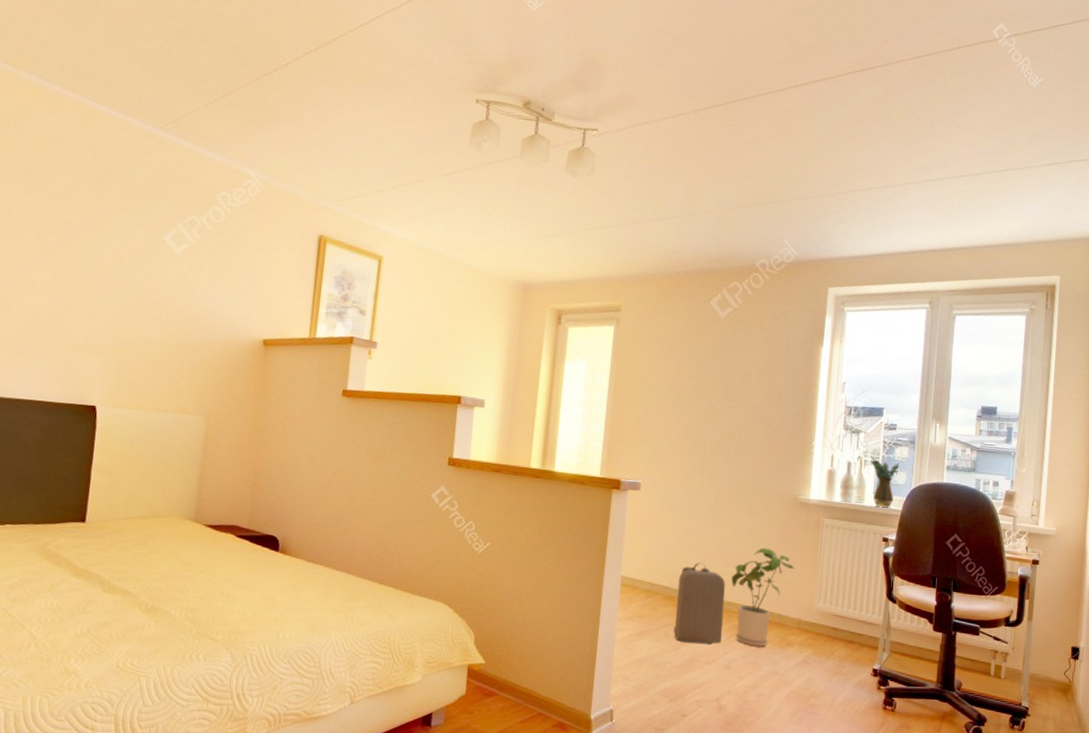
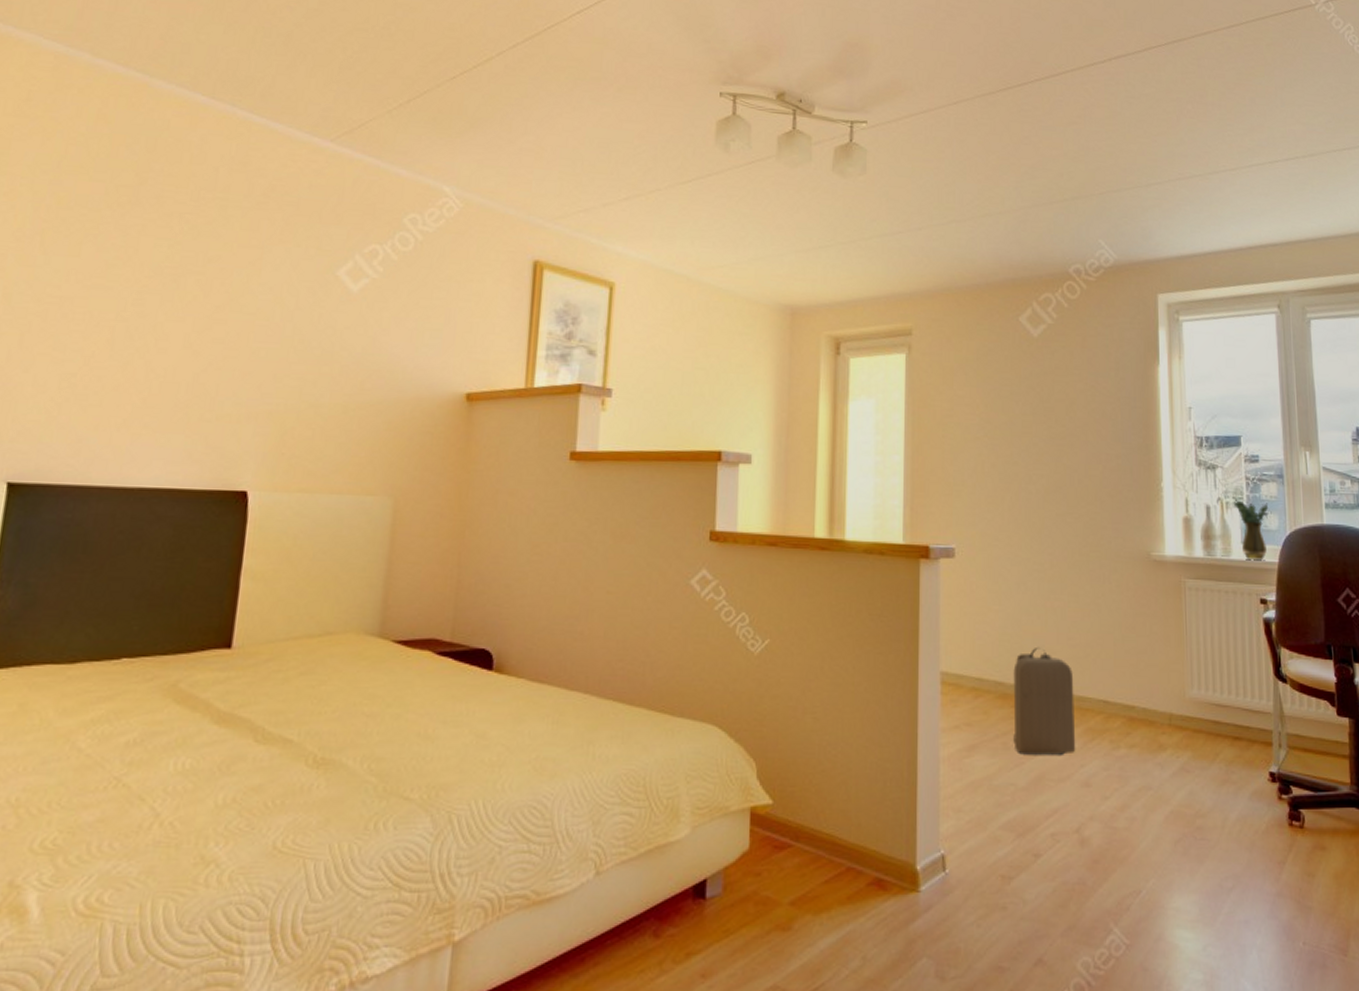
house plant: present [731,547,795,648] -> none [1080,622,1157,755]

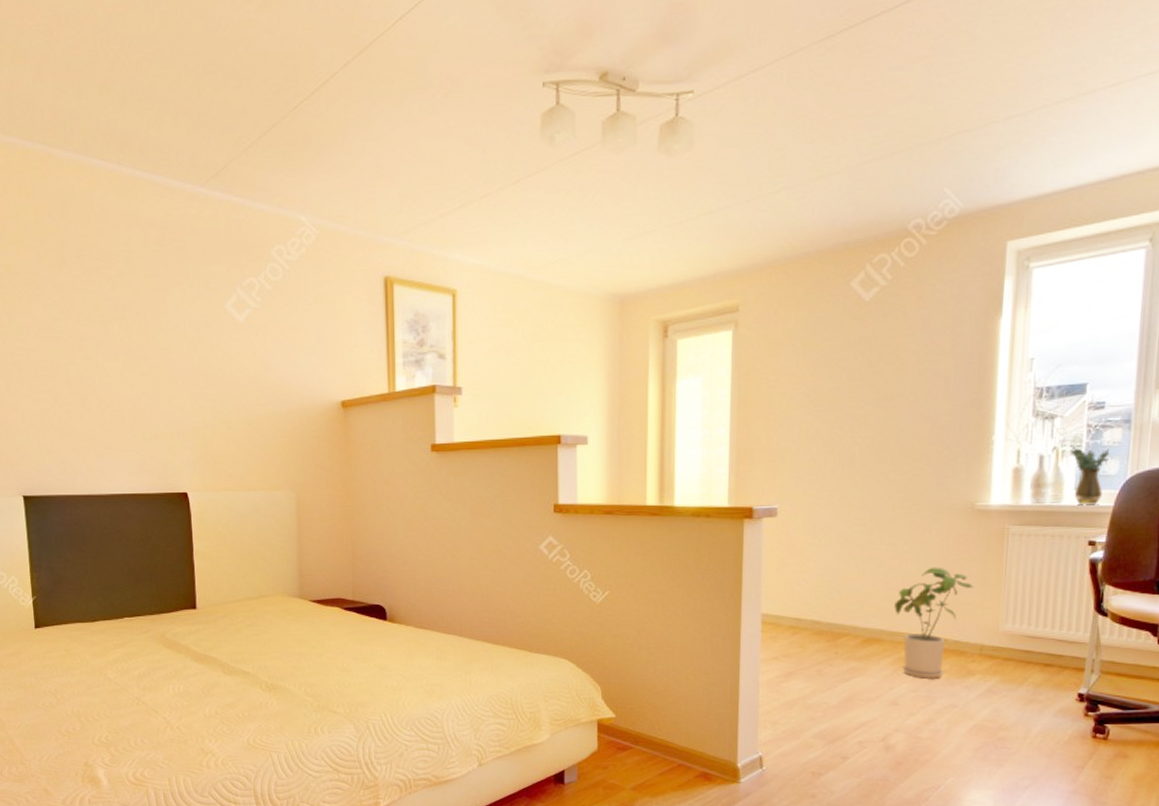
backpack: present [1013,646,1076,753] -> none [827,590,888,678]
house plant: none [1080,622,1157,755] -> present [894,567,974,680]

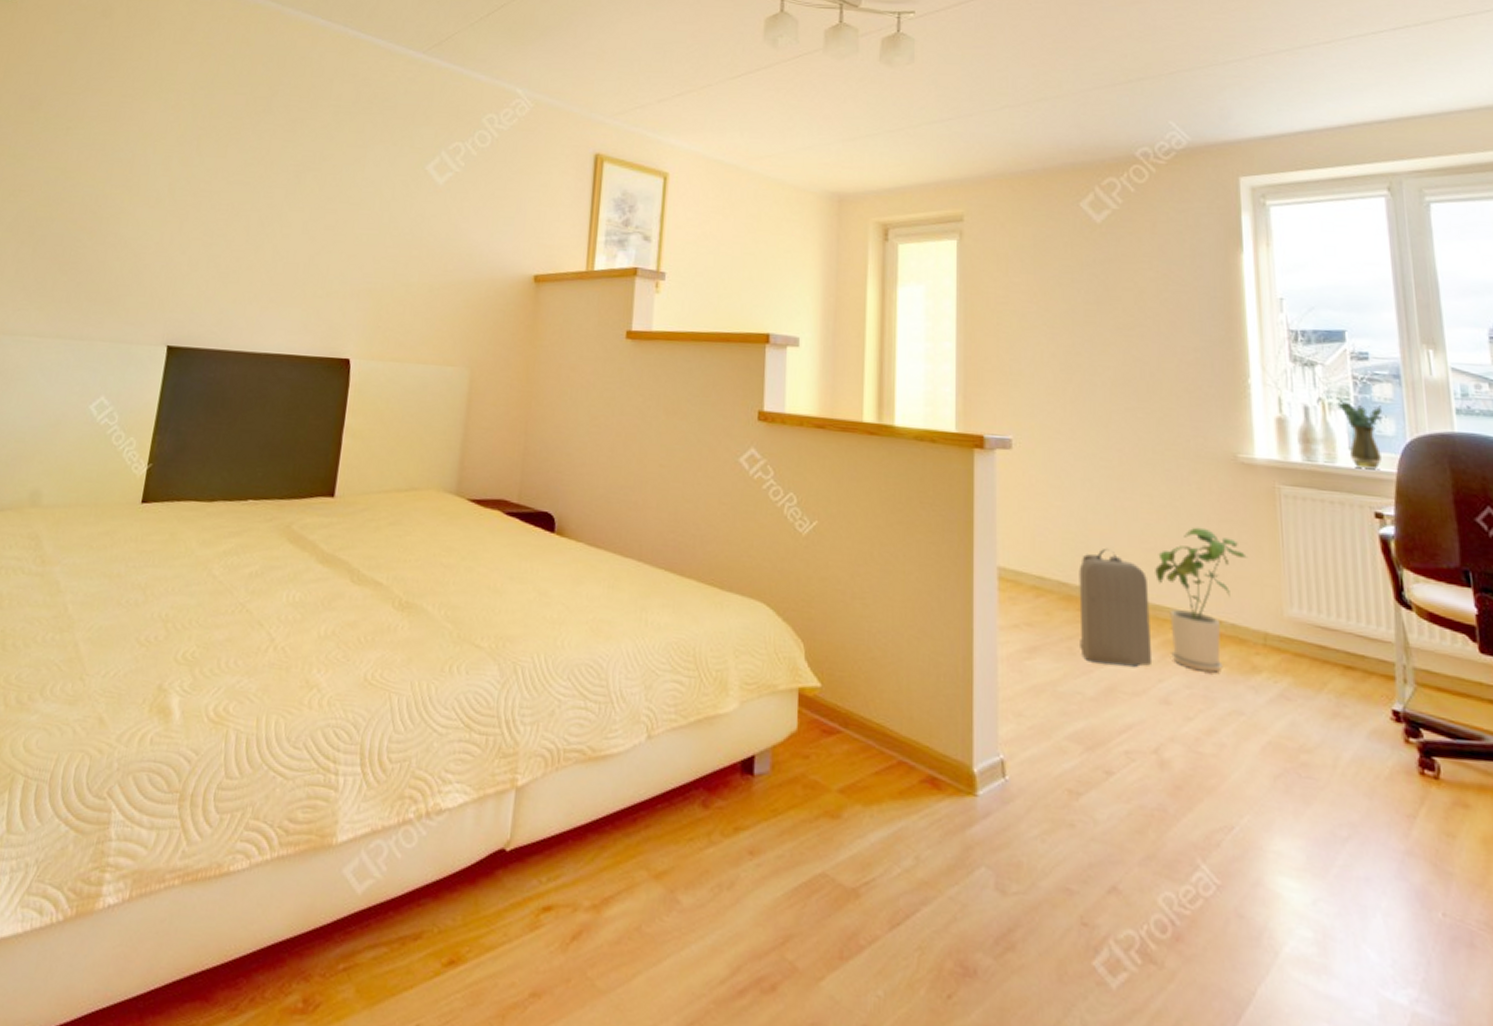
backpack: none [827,590,888,678] -> present [1079,548,1153,666]

